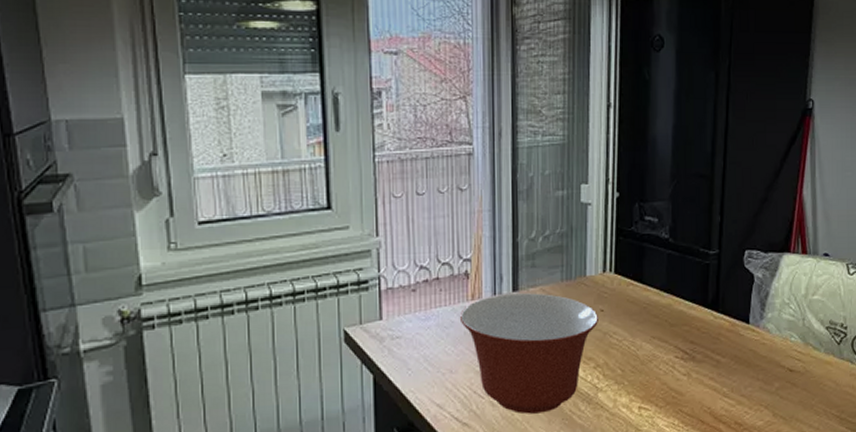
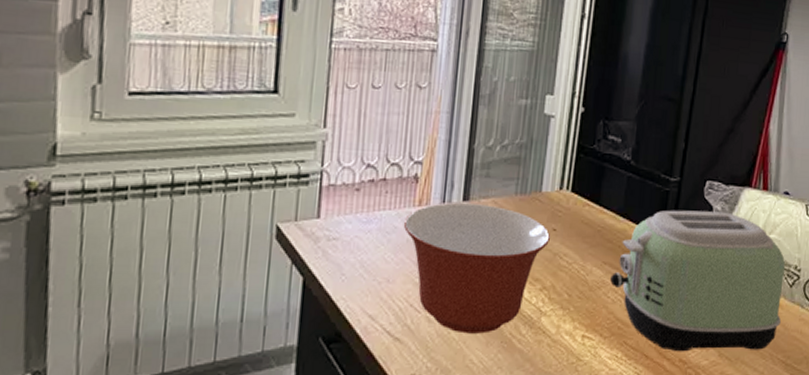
toaster: none [660,278,831,416] -> present [610,210,785,352]

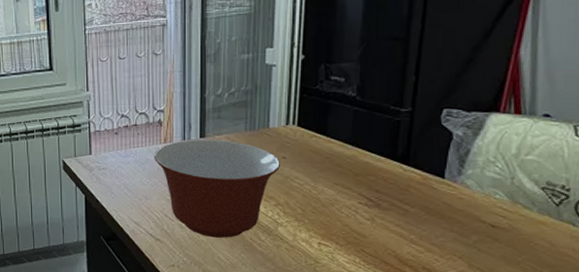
toaster: present [610,210,785,352] -> none [343,137,548,264]

